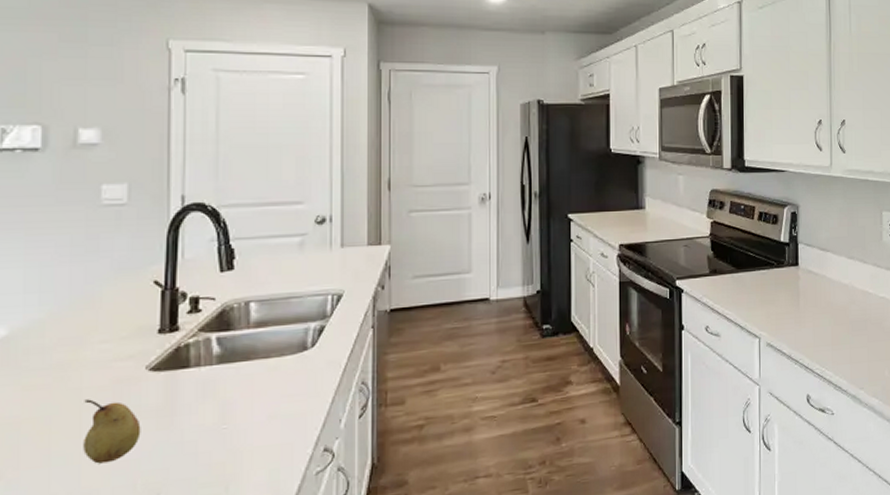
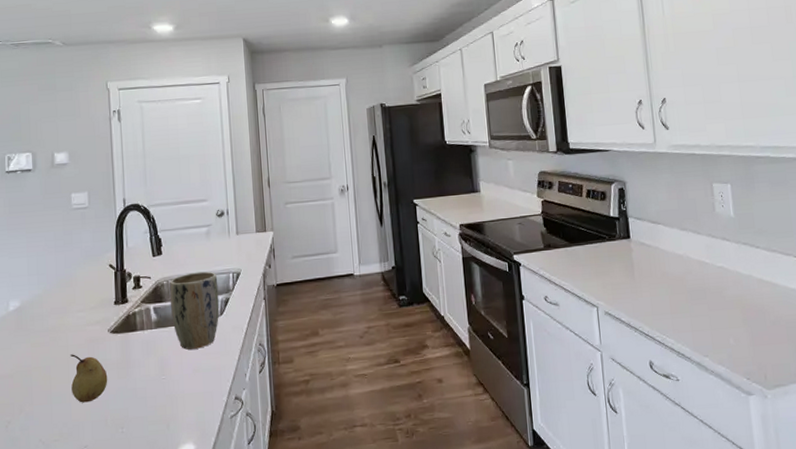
plant pot: none [241,292,311,391] -> present [169,271,220,350]

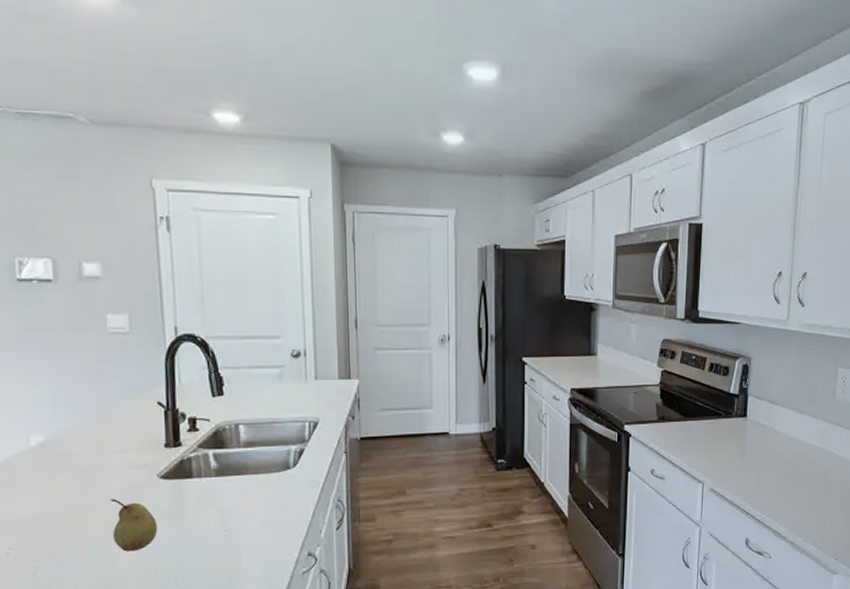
plant pot: present [169,271,220,350] -> none [232,418,292,501]

